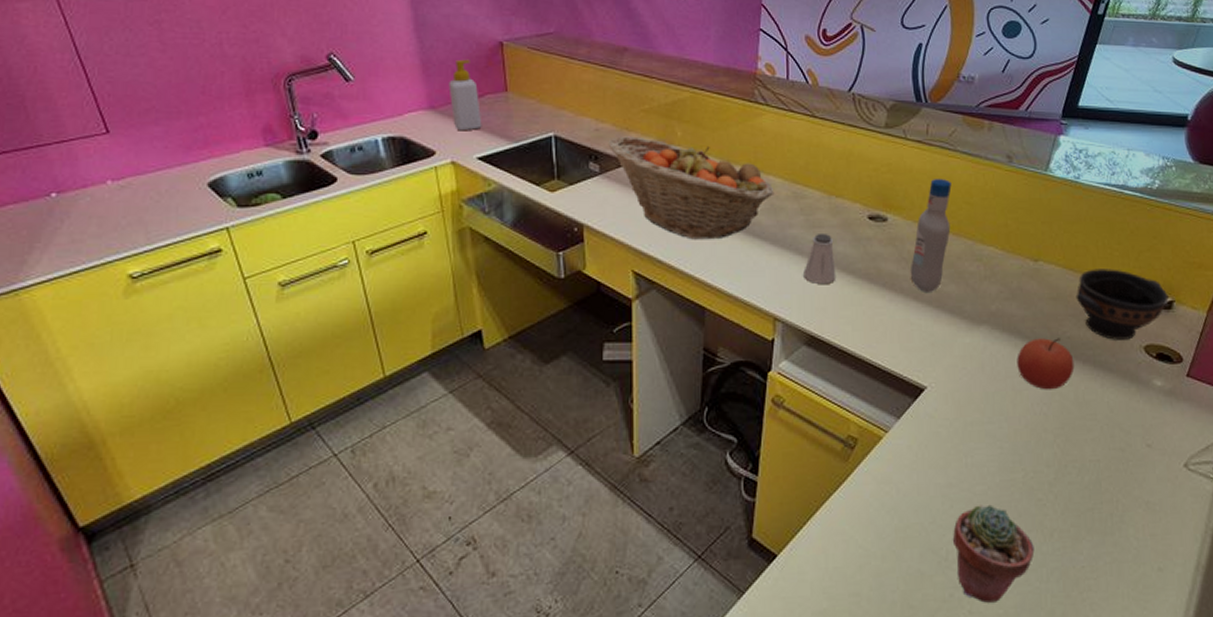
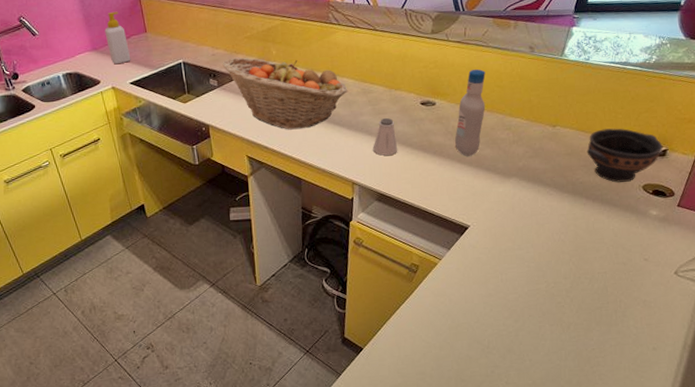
potted succulent: present [953,504,1035,603] -> none [493,307,556,376]
apple: present [1017,338,1075,390] -> none [540,183,586,223]

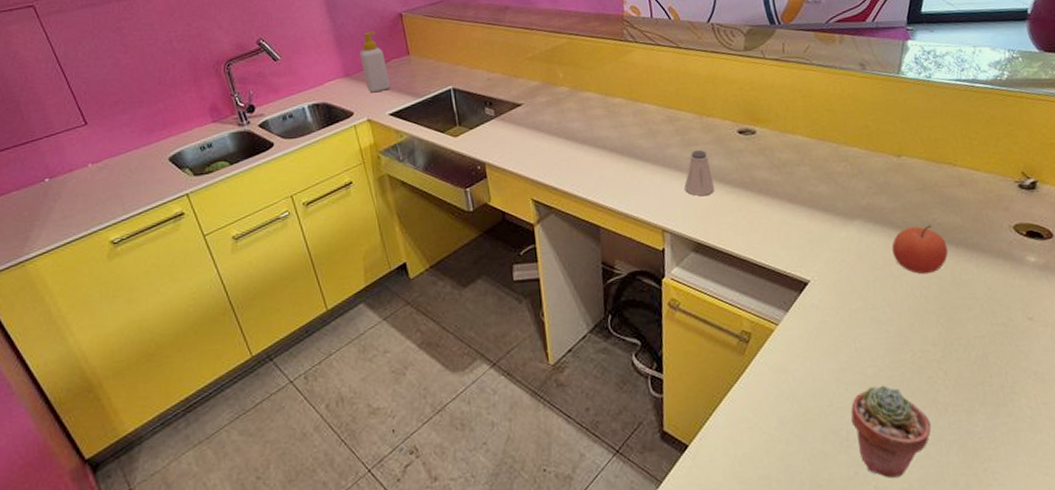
fruit basket: present [222,57,348,130] -> none [499,82,651,167]
bottle: present [454,69,486,156] -> none [781,91,816,195]
potted succulent: none [493,307,556,376] -> present [850,385,932,478]
apple: none [540,183,586,223] -> present [892,225,949,275]
bowl: present [586,128,663,183] -> none [941,157,1032,223]

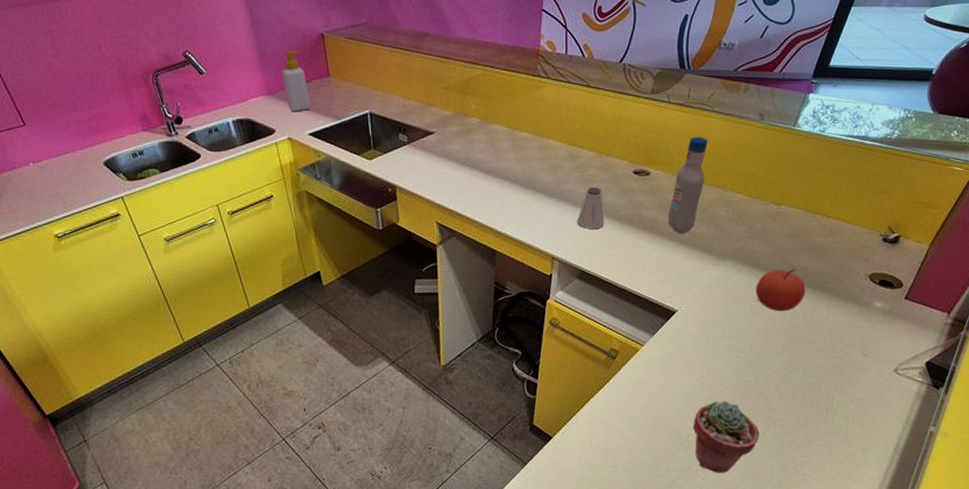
bottle: none [781,91,816,195] -> present [667,137,708,234]

